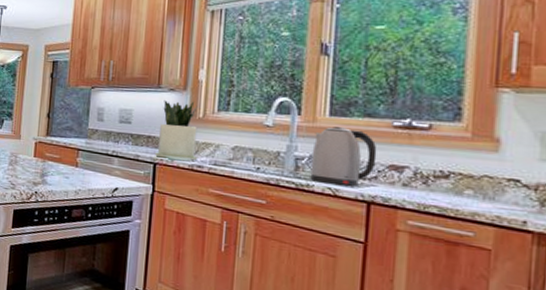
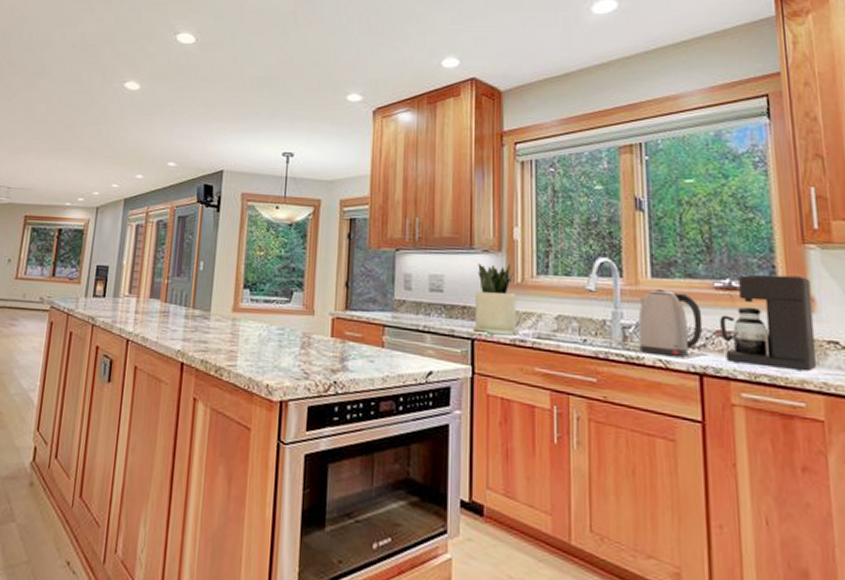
coffee maker: none [394,115,498,206] -> present [720,274,818,372]

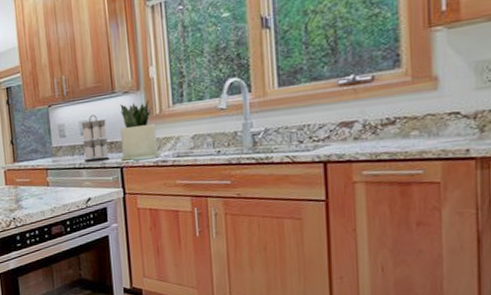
spice rack: none [430,269,460,329] -> present [81,114,109,163]
kettle: present [638,289,703,356] -> none [266,95,327,153]
coffee maker: present [720,274,818,372] -> none [344,59,437,148]

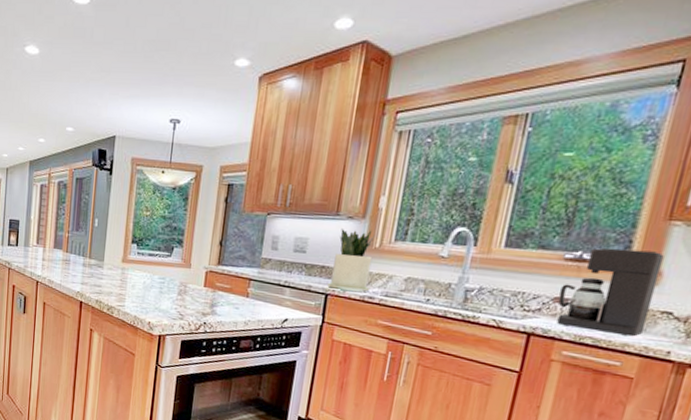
spice rack: present [81,114,109,163] -> none [291,233,323,285]
coffee maker: none [344,59,437,148] -> present [556,248,664,337]

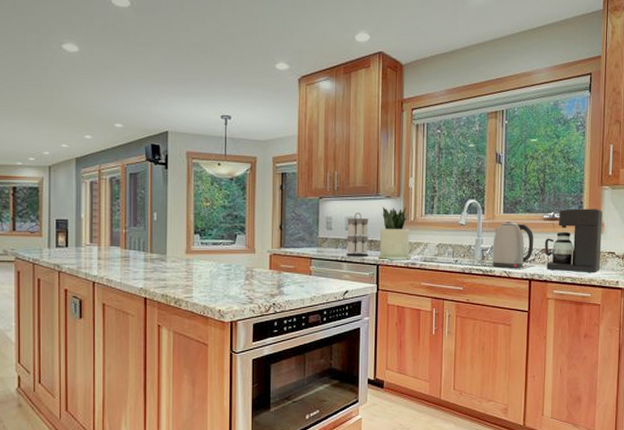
spice rack: none [291,233,323,285] -> present [346,212,369,258]
kettle: none [476,258,546,318] -> present [492,222,534,268]

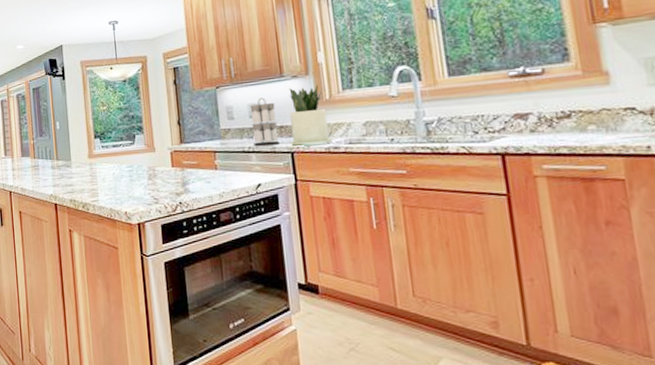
kettle: present [492,222,534,268] -> none [438,85,502,143]
coffee maker: present [545,208,603,273] -> none [517,54,616,141]

